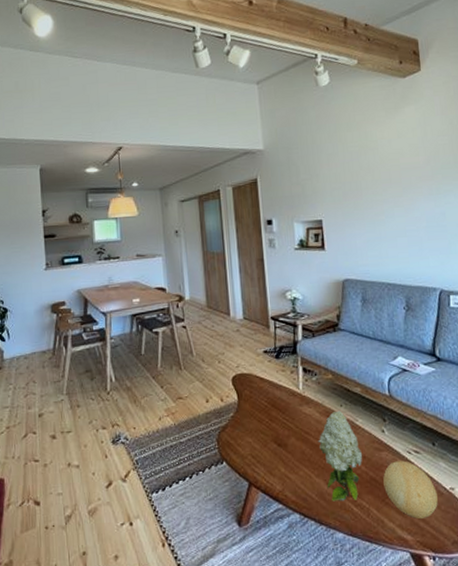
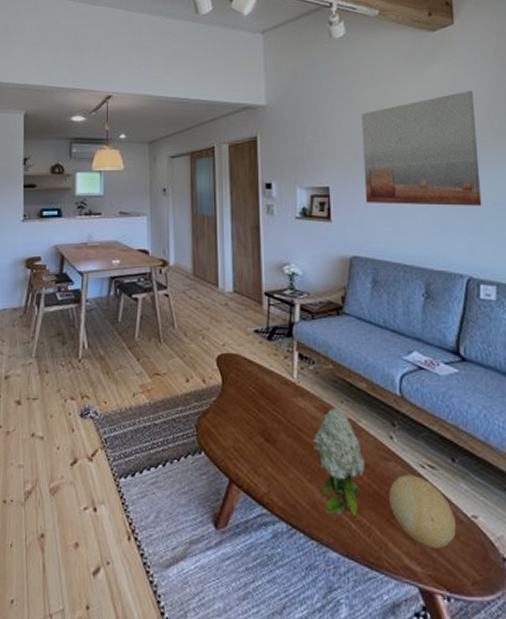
wall art: none [346,128,449,232] -> present [361,90,482,206]

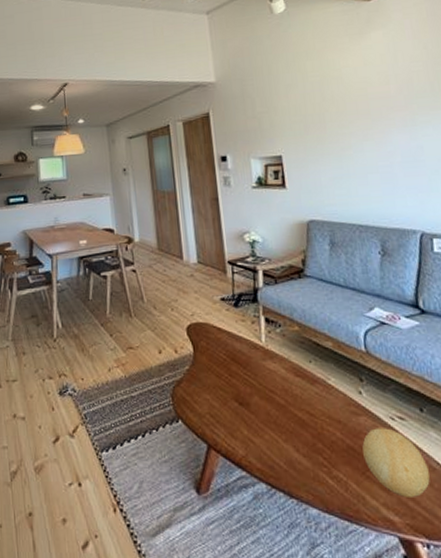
flower: present [312,407,364,516] -> none [285,367,337,472]
wall art: present [361,90,482,206] -> none [306,54,429,169]

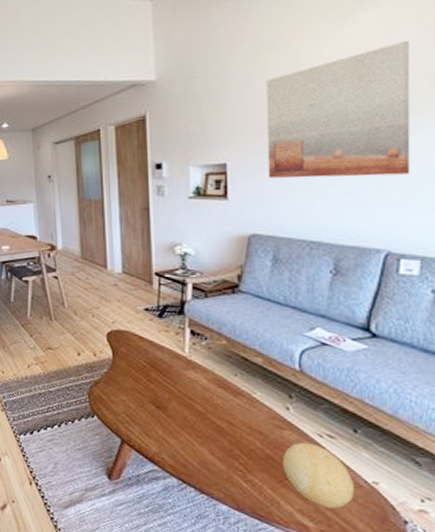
wall art: none [306,54,429,169] -> present [266,40,411,178]

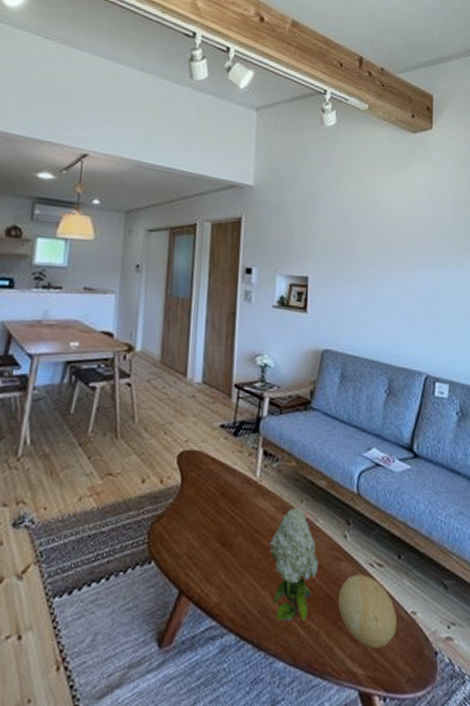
flower: none [204,380,258,476] -> present [269,507,318,621]
wall art: present [266,40,411,178] -> none [341,194,444,306]

